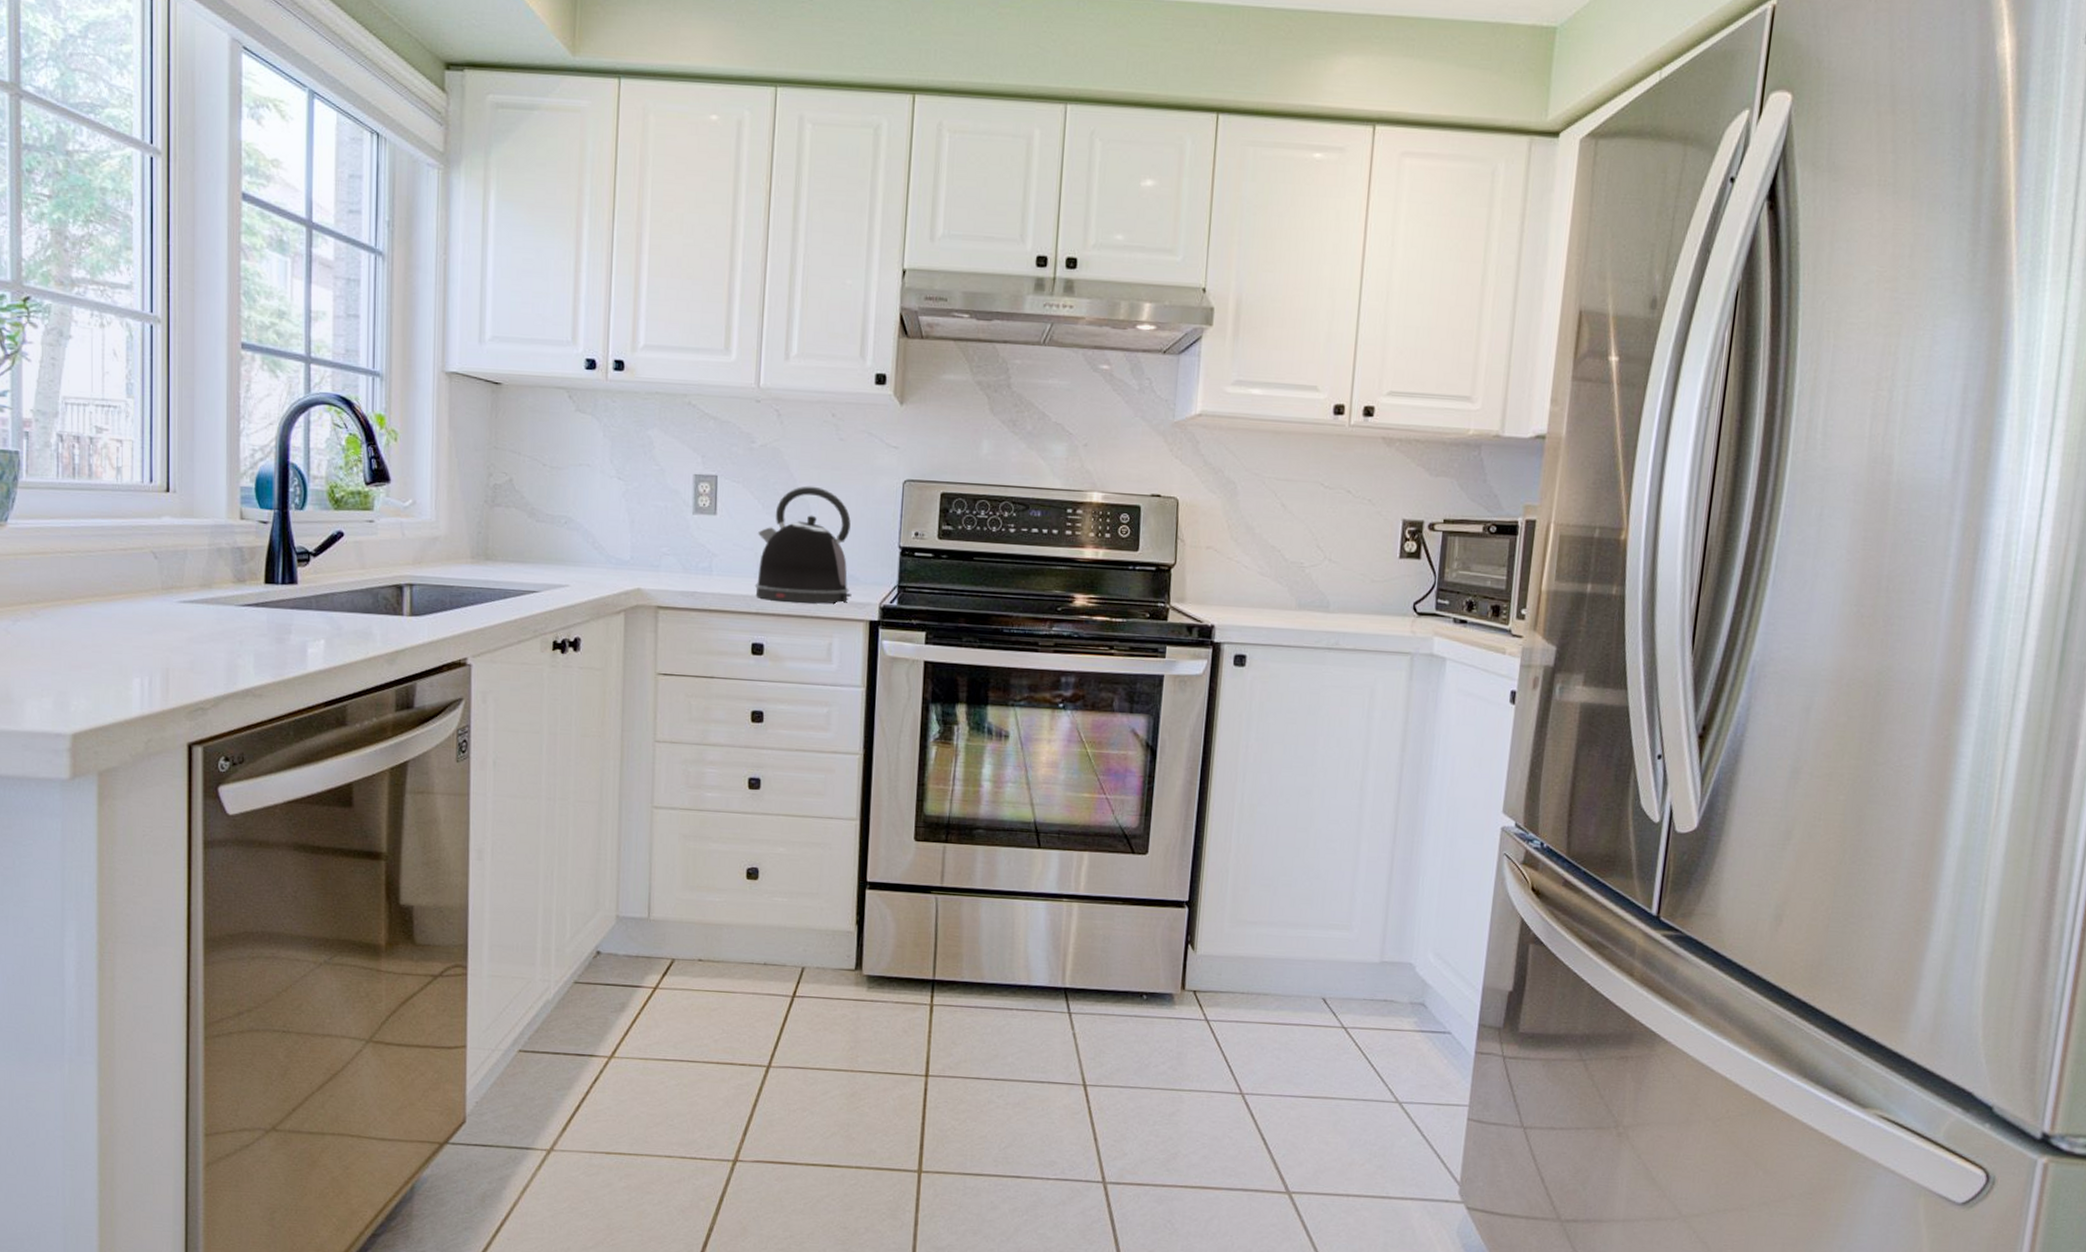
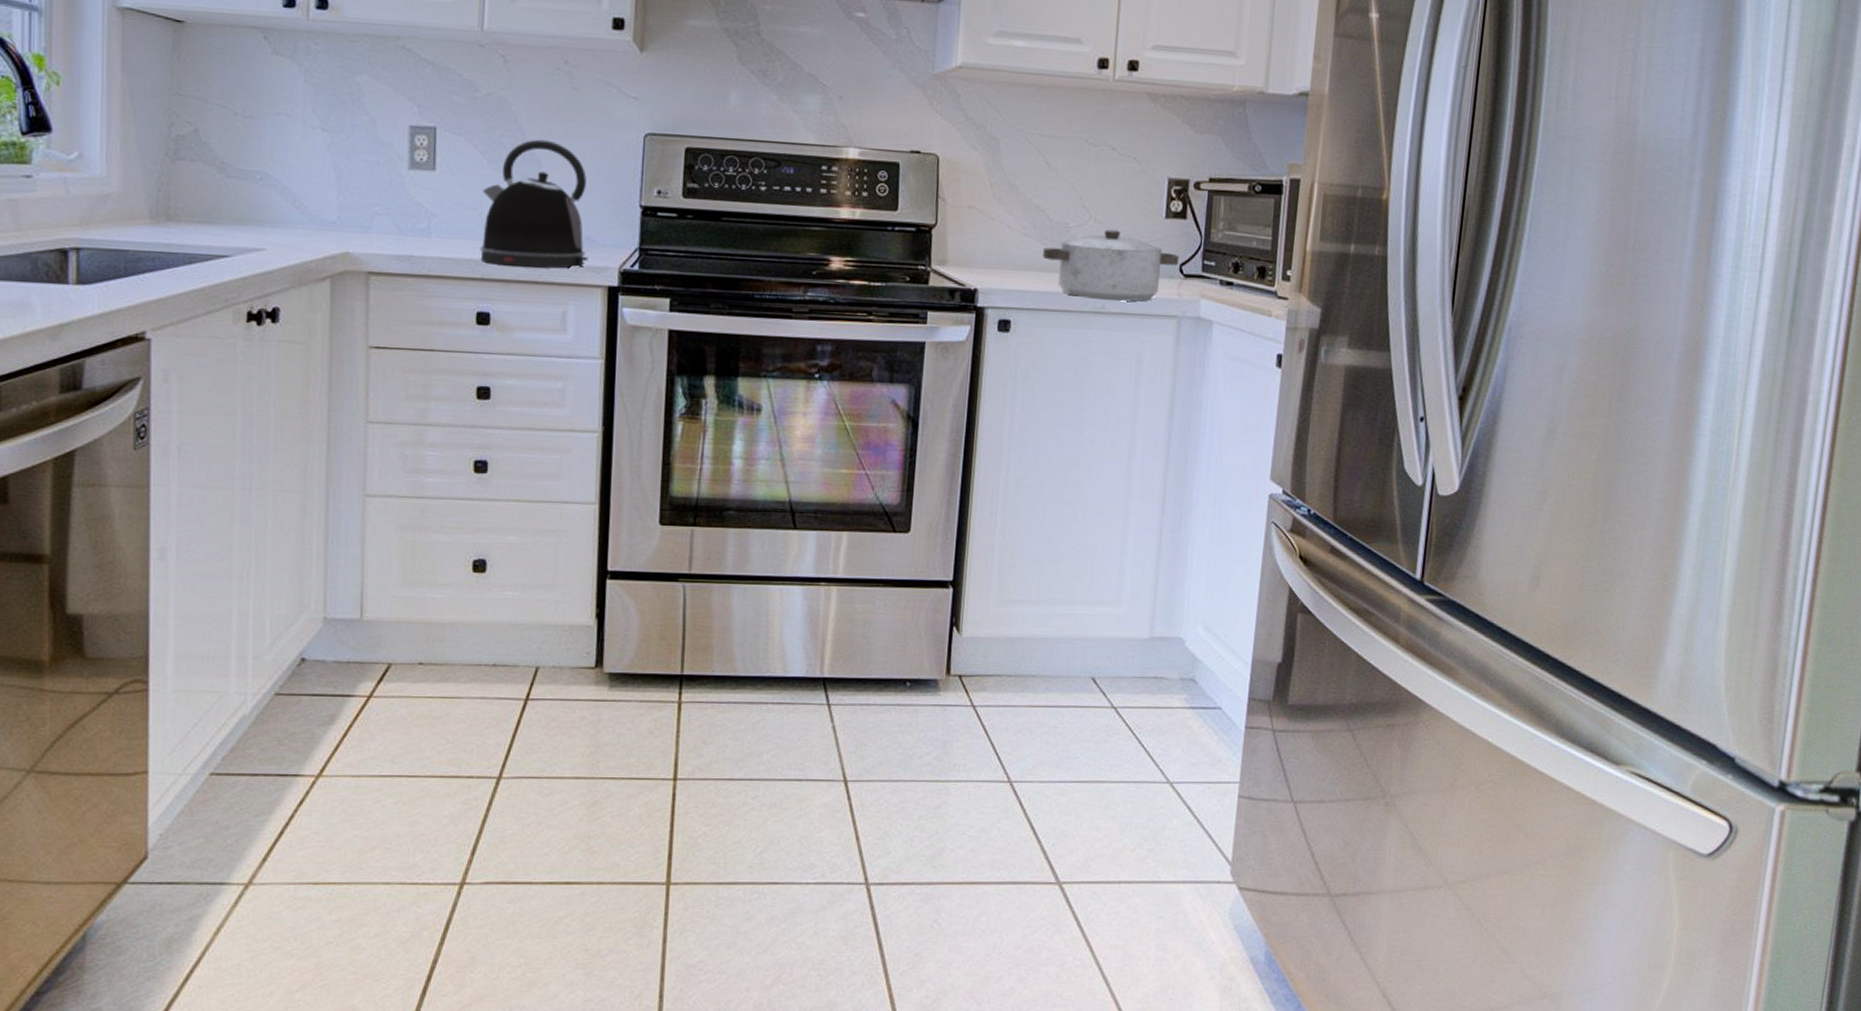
cooking pot: none [1278,569,1413,639] -> present [1042,229,1180,302]

